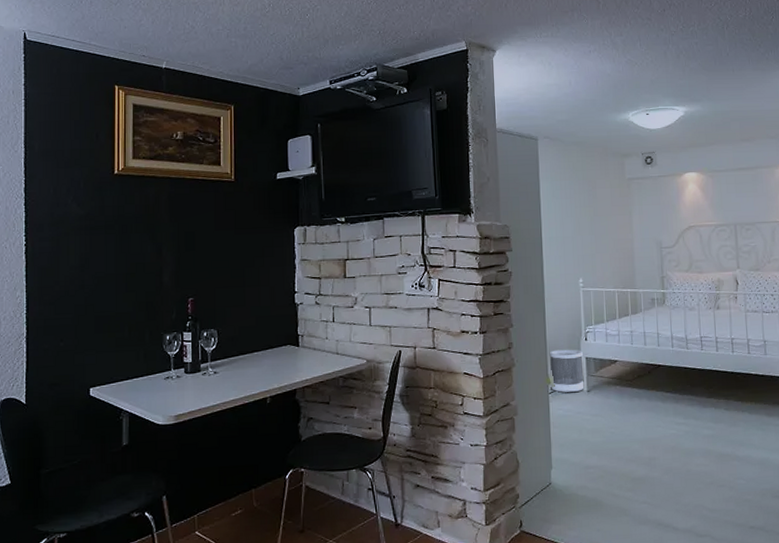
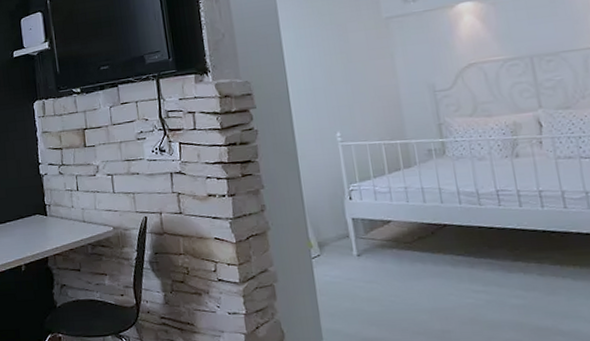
wastebasket: present [549,349,584,393] -> none [308,209,354,258]

